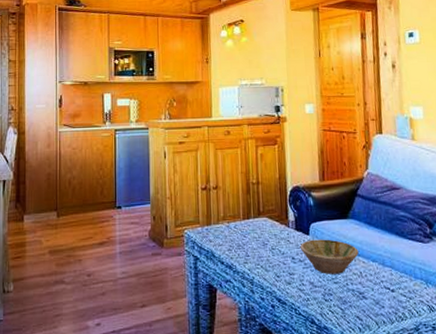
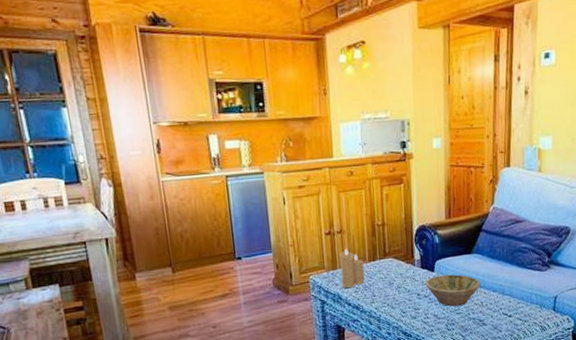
candle: none [214,204,238,246] -> present [340,248,365,289]

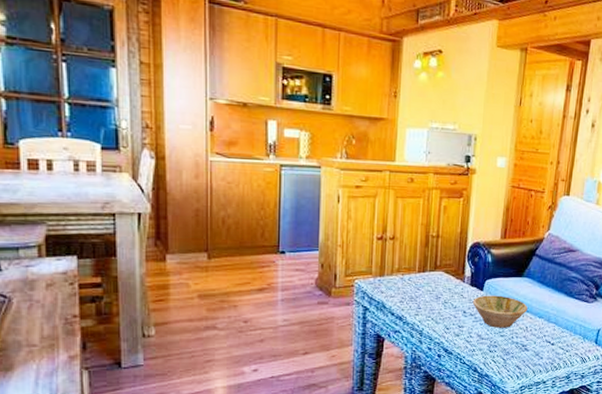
candle: present [340,248,365,289] -> none [387,255,413,298]

